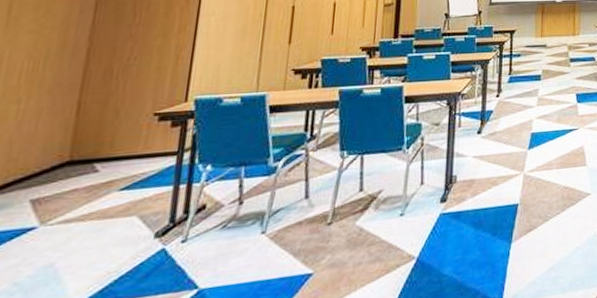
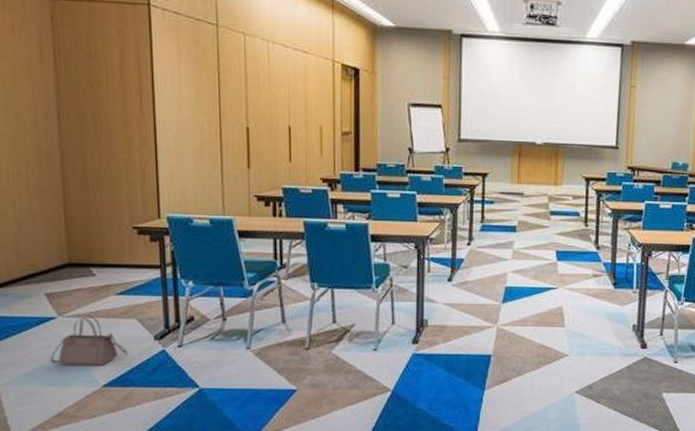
handbag: none [16,218,119,286] -> present [50,314,129,367]

